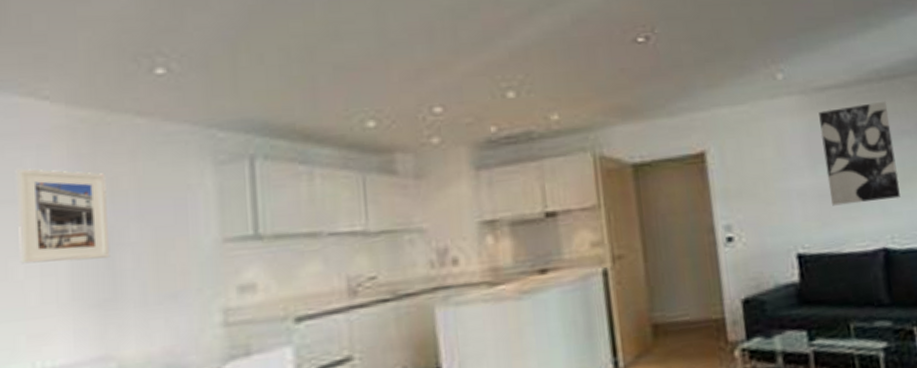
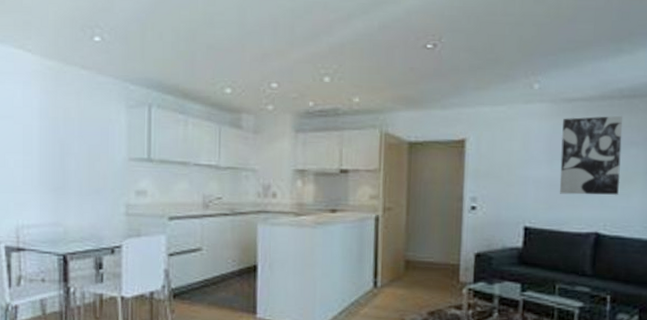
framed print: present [15,168,111,264] -> none [11,96,63,162]

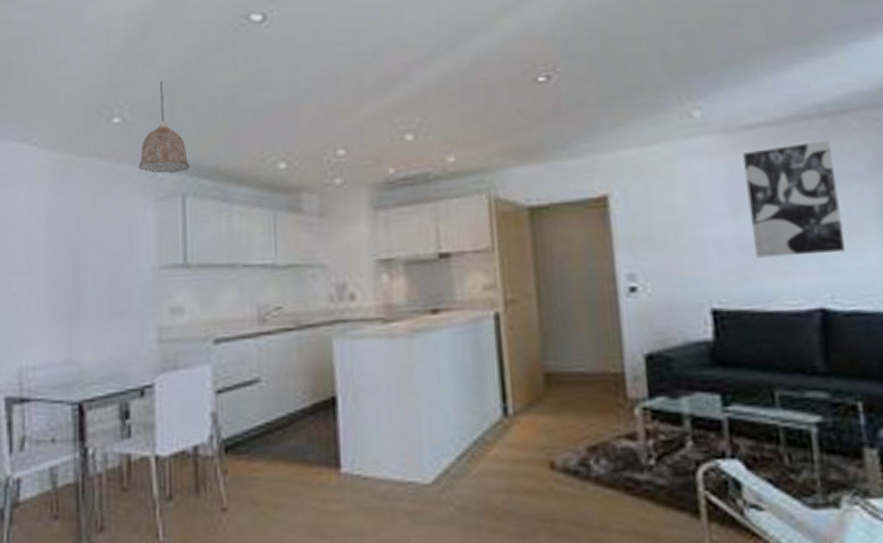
pendant lamp: none [114,11,155,87] -> present [138,81,190,173]

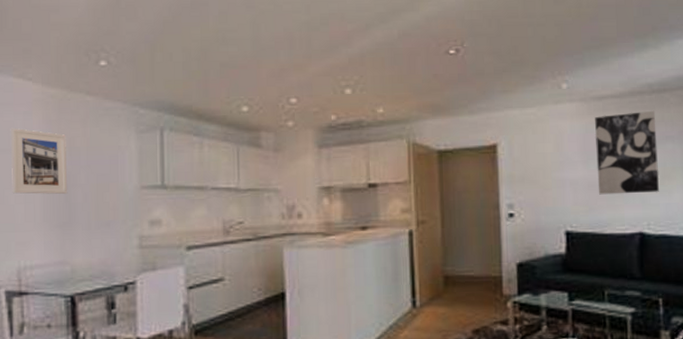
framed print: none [13,201,76,280] -> present [10,127,68,195]
pendant lamp: present [138,81,190,173] -> none [122,32,167,110]

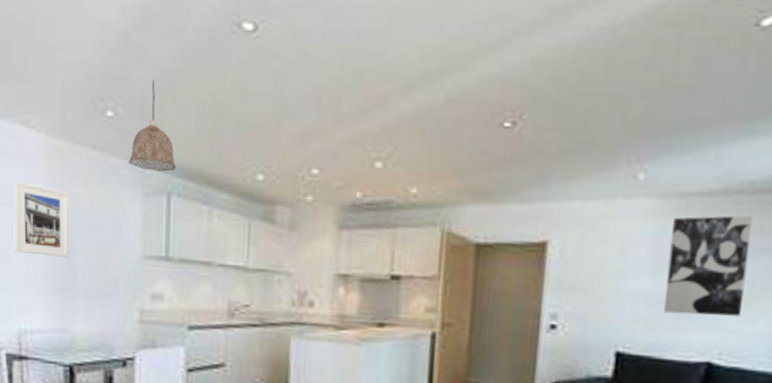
pendant lamp: none [122,32,167,110] -> present [128,80,176,172]

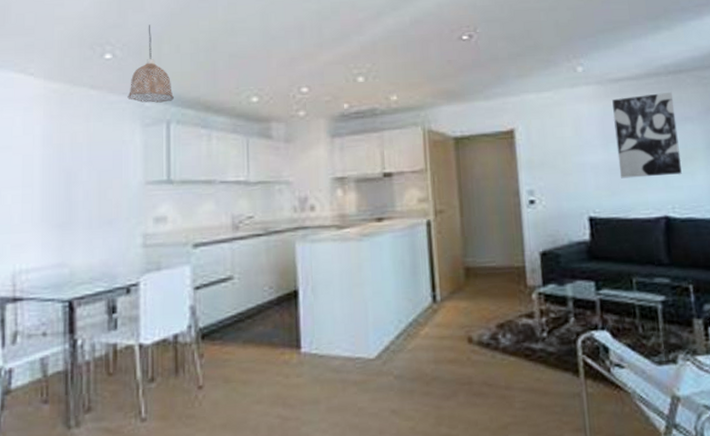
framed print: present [13,180,70,258] -> none [9,124,69,193]

